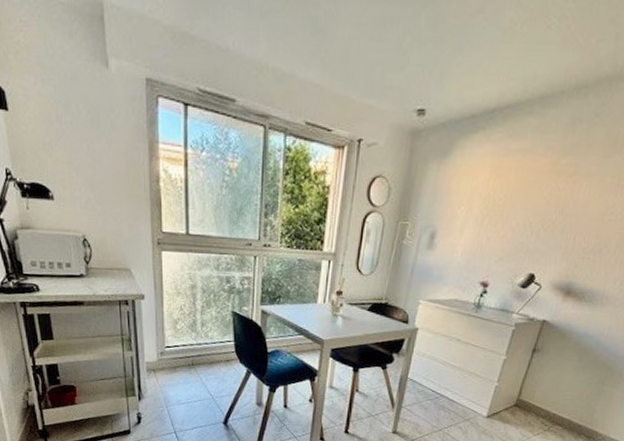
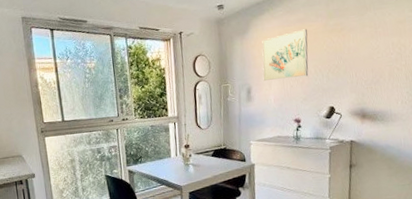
wall art: none [454,164,530,229] -> present [262,29,309,81]

